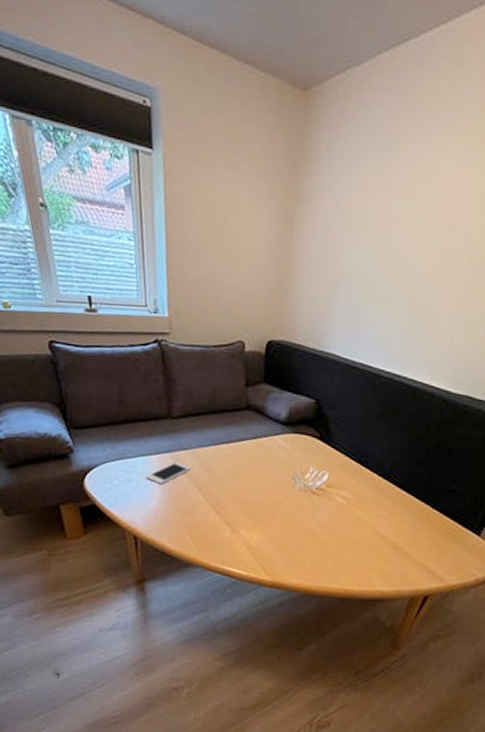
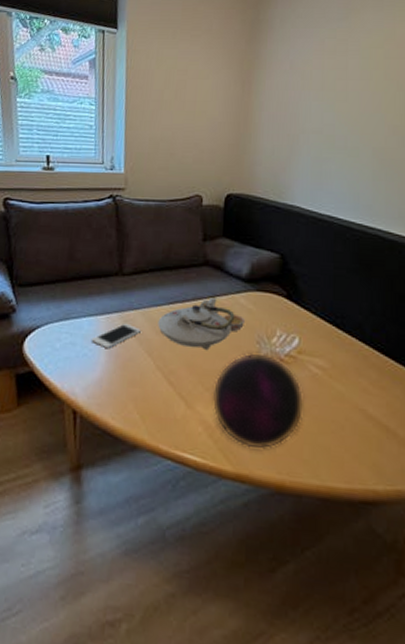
teapot: none [205,439,283,485] -> present [158,298,246,351]
decorative orb: none [253,486,331,564] -> present [211,353,305,450]

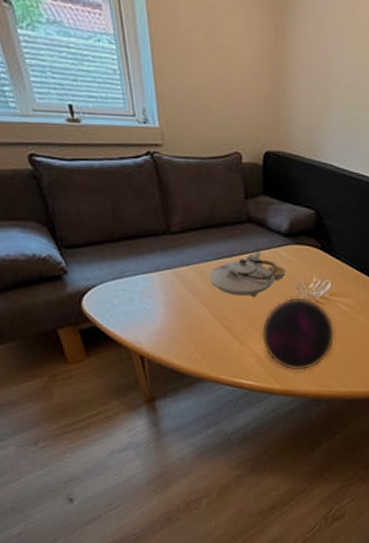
cell phone: present [91,323,141,349] -> none [148,278,194,302]

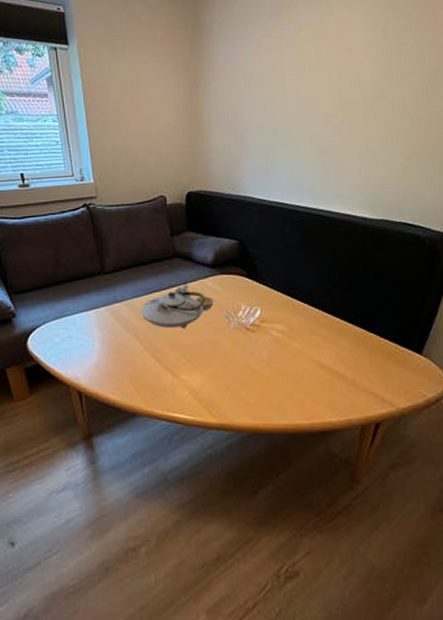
decorative orb: present [261,297,336,371] -> none [193,326,270,403]

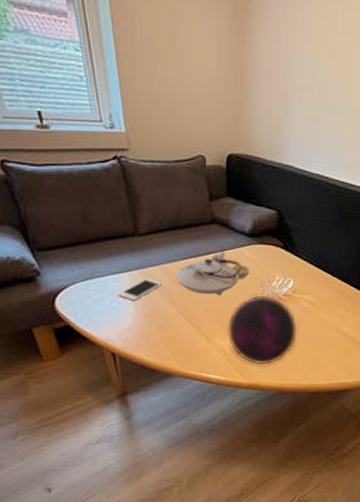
cell phone: none [85,314,127,338] -> present [118,278,162,301]
decorative orb: none [193,326,270,403] -> present [227,295,298,365]

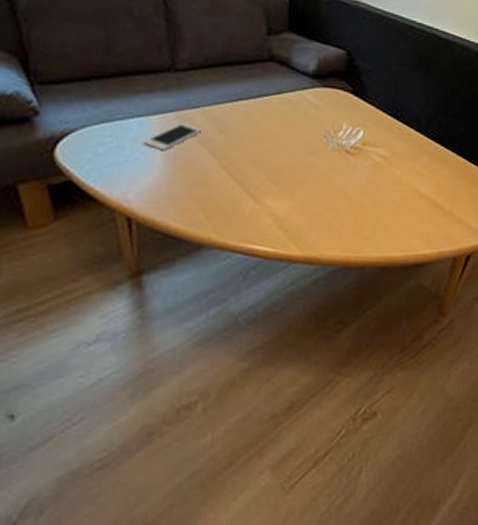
teapot: present [176,252,251,296] -> none [220,94,313,147]
decorative orb: present [227,295,298,365] -> none [280,147,368,233]

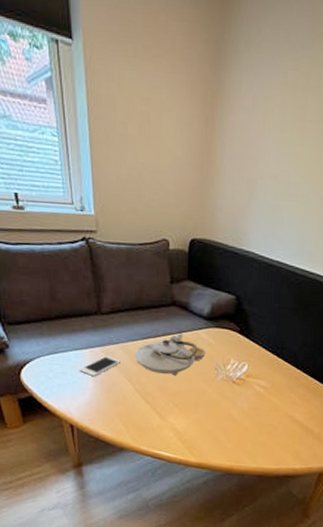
teapot: none [220,94,313,147] -> present [135,333,207,377]

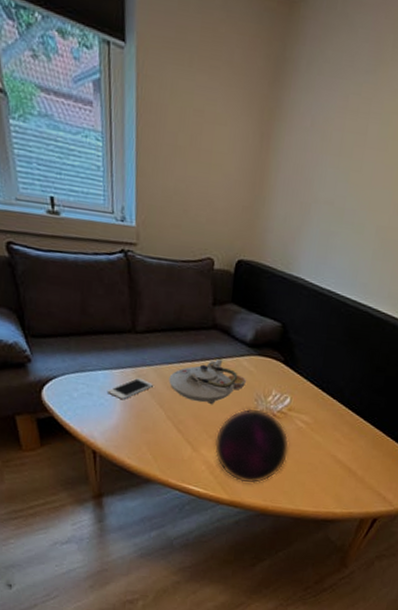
decorative orb: none [180,377,250,446] -> present [214,408,290,484]

